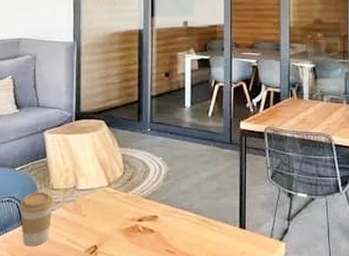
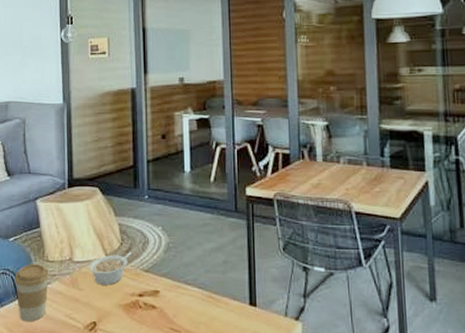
legume: none [92,180,134,211] -> present [89,252,133,285]

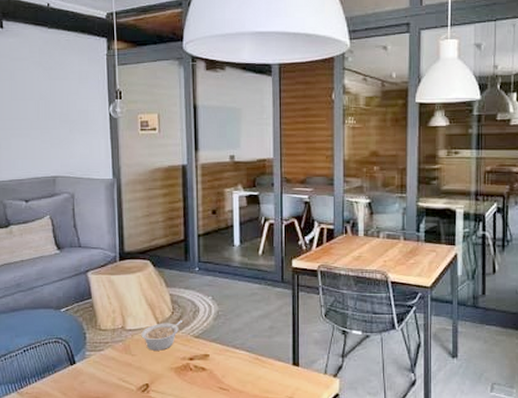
coffee cup: present [14,264,50,322] -> none [67,333,102,386]

